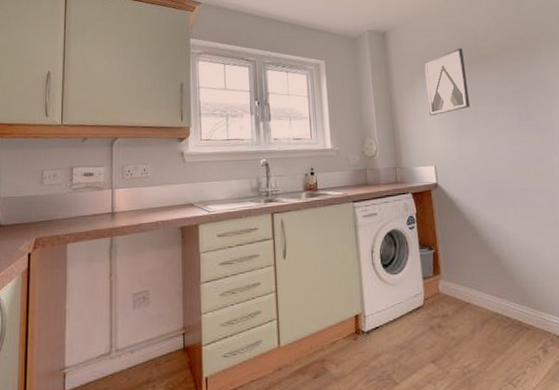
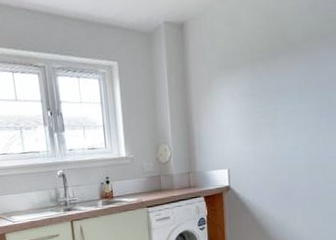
wall art: present [424,48,470,116] -> none [224,37,269,118]

